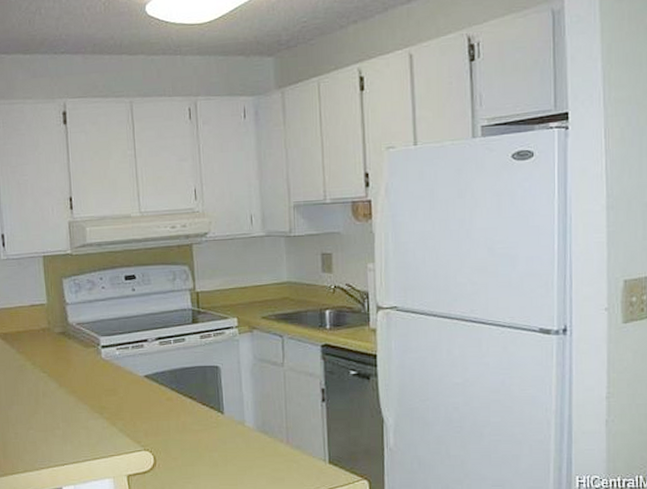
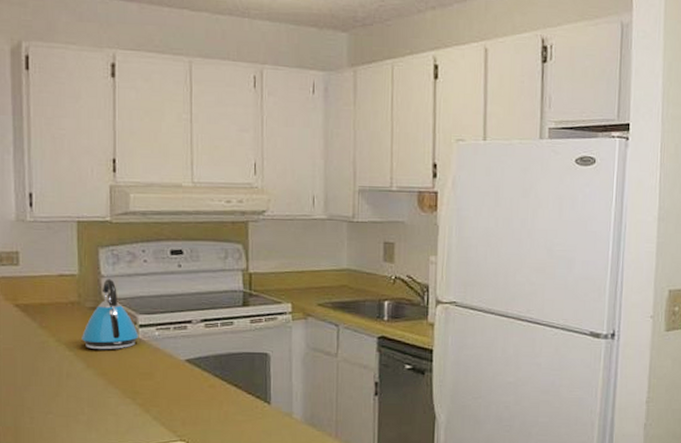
kettle: none [53,306,102,371] -> present [82,279,139,350]

